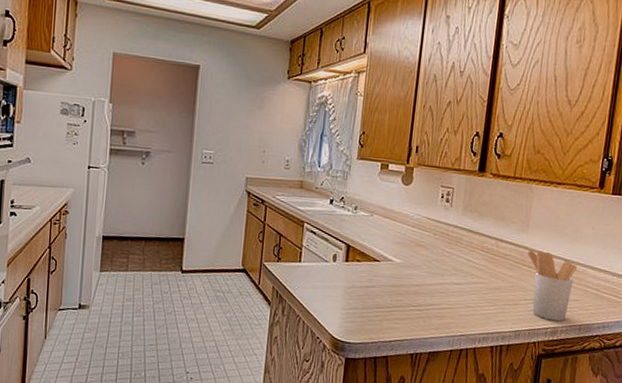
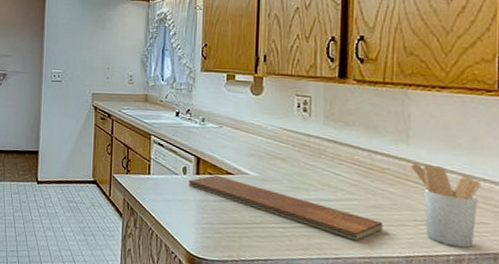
chopping board: none [337,262,501,319] -> present [189,175,384,241]

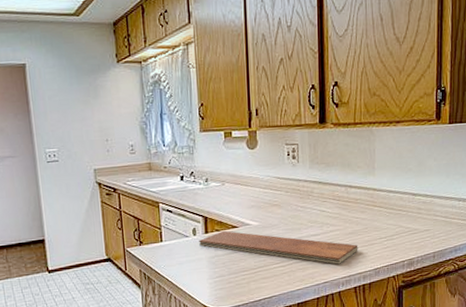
utensil holder: present [411,164,482,248] -> none [377,190,425,254]

